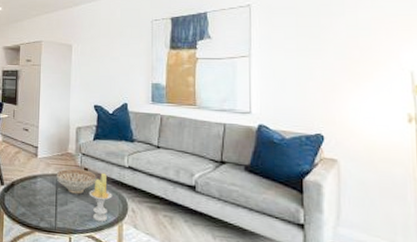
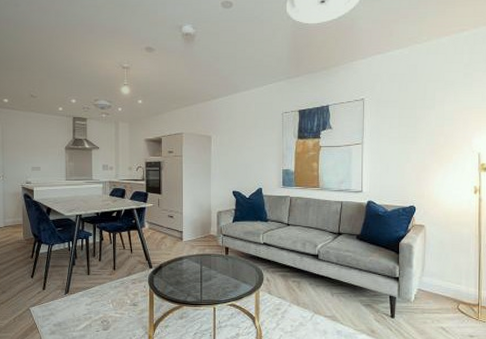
decorative bowl: present [56,168,96,194] -> none [200,249,236,270]
candle: present [89,173,113,222] -> none [230,250,250,292]

